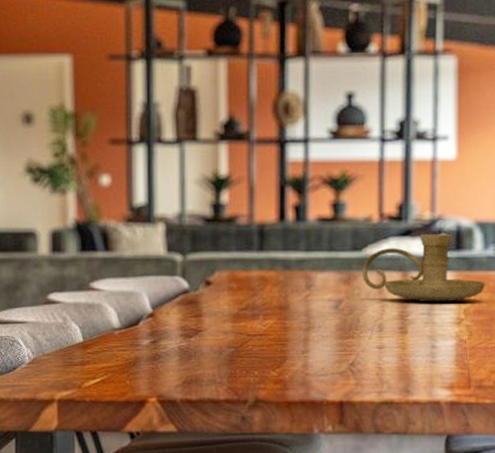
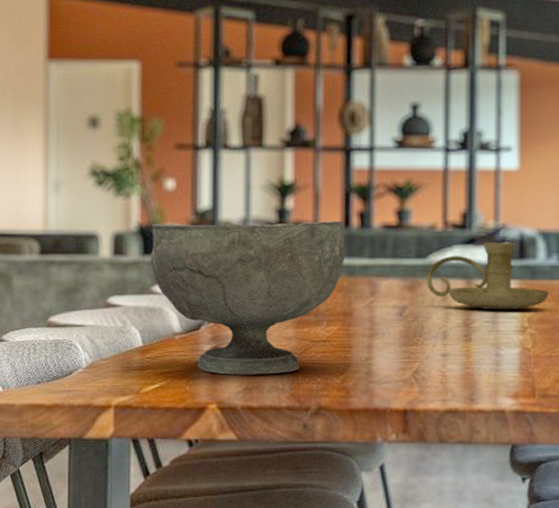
decorative bowl: none [88,215,280,369] -> present [150,221,344,375]

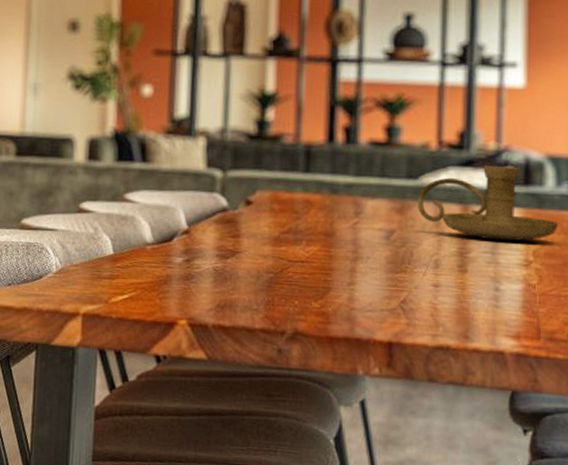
decorative bowl: present [150,221,344,375] -> none [124,130,328,294]

